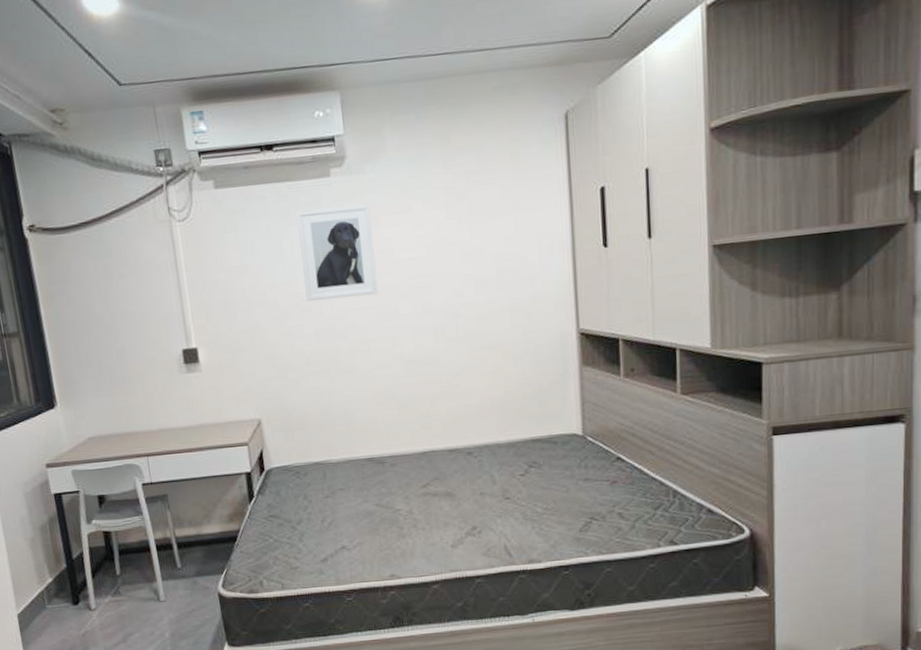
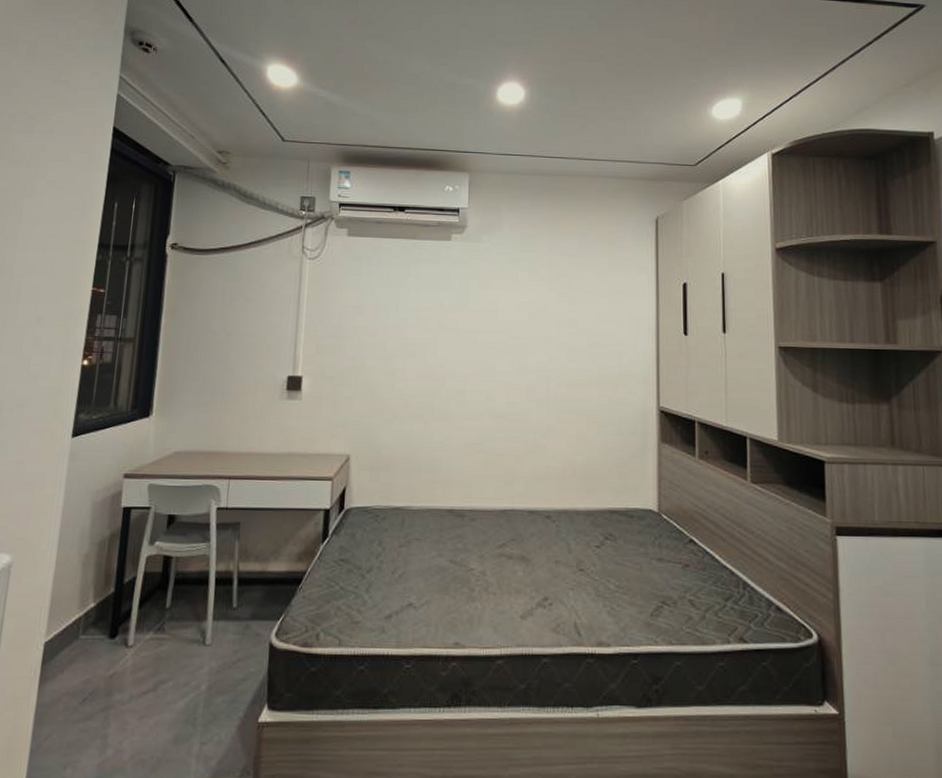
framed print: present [297,203,378,302] -> none [413,266,482,349]

